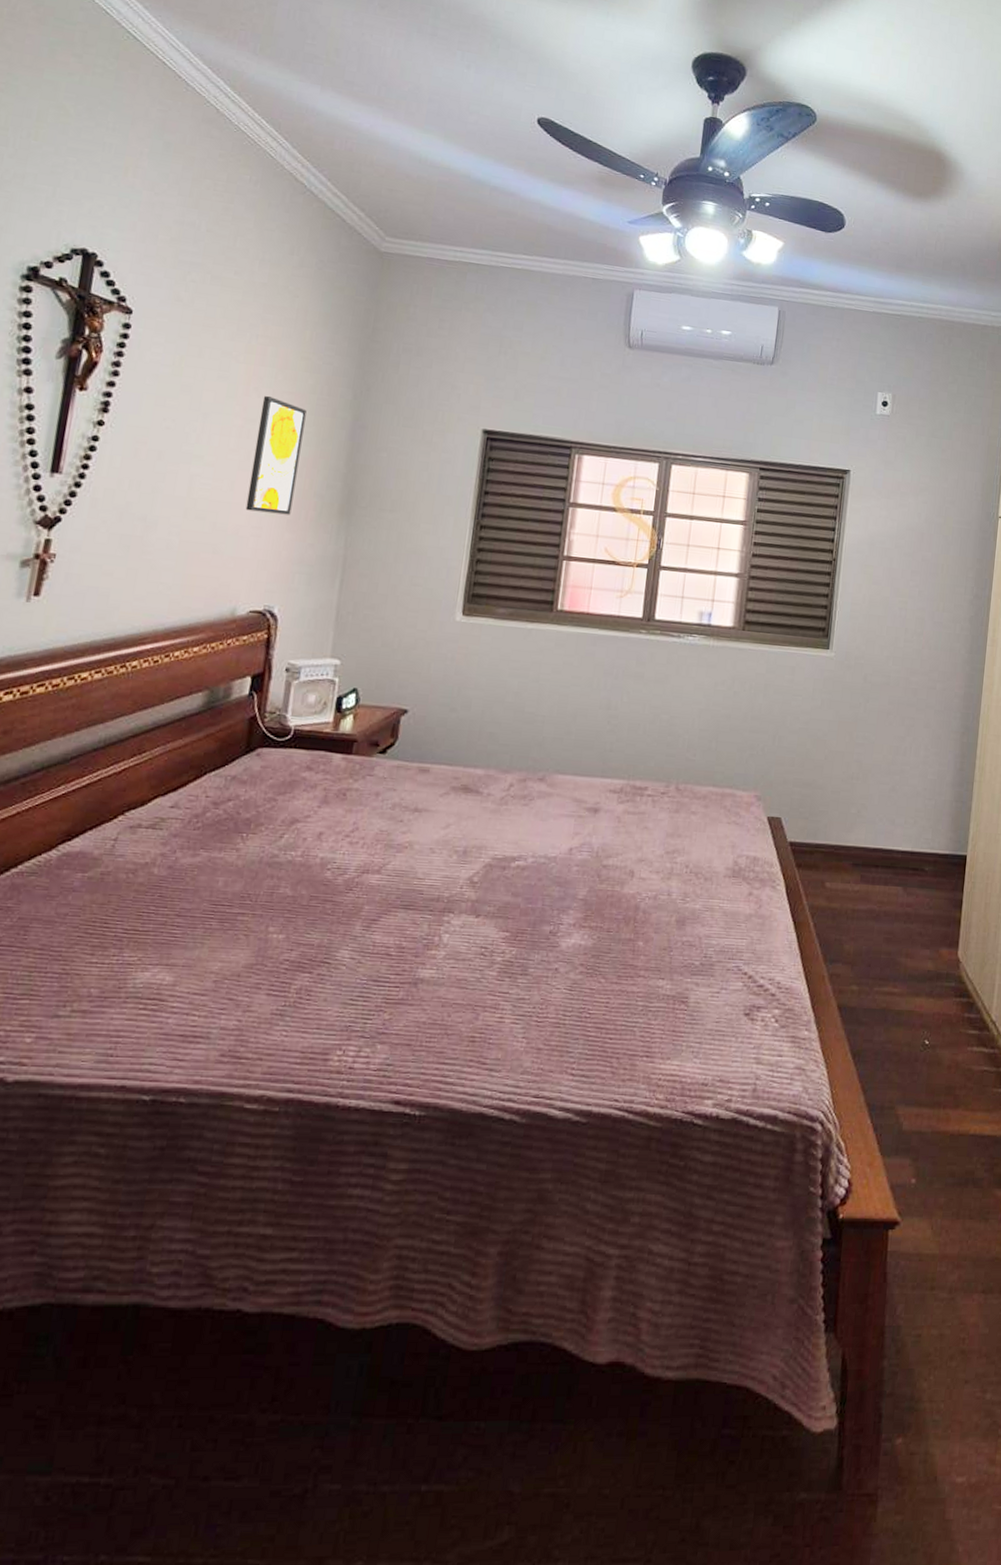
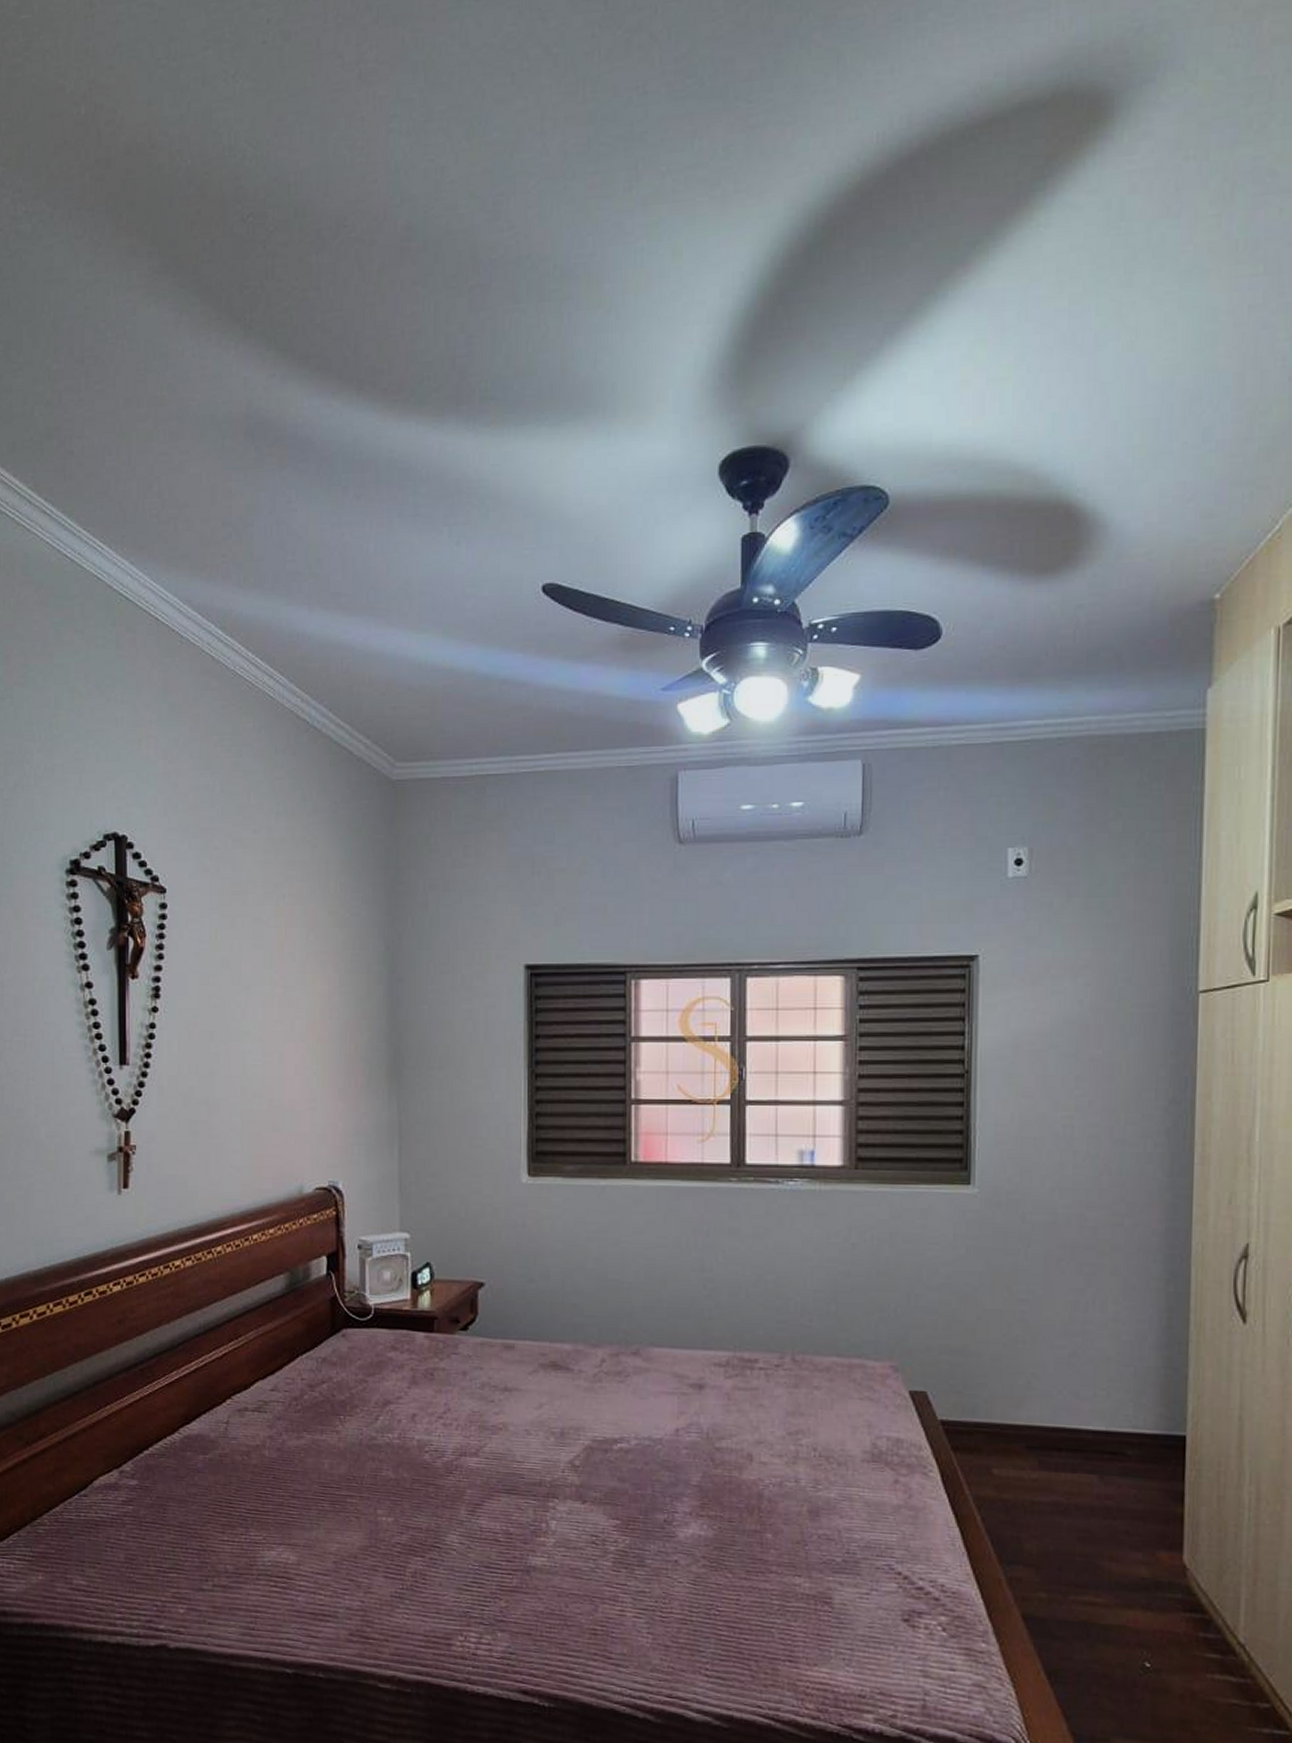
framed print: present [245,395,307,515] -> none [297,958,342,1084]

